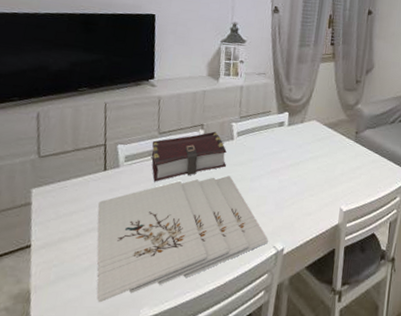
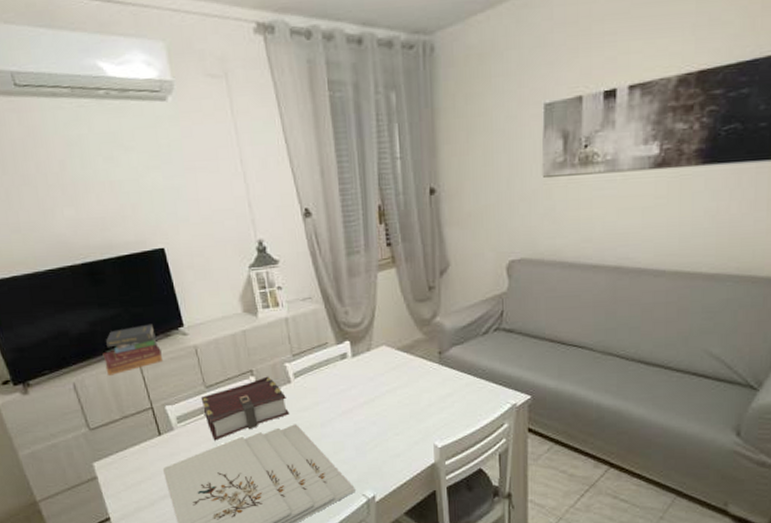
books: none [72,72,129,111] -> present [102,323,164,376]

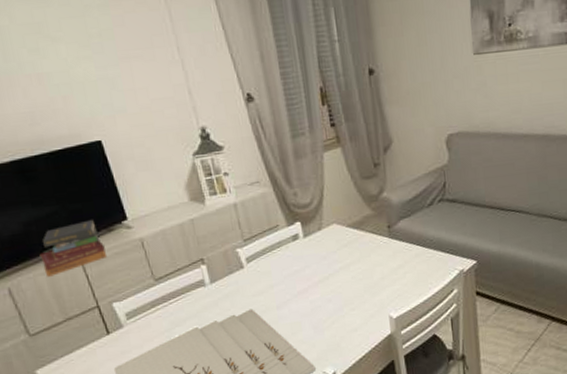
book: present [200,376,289,441] -> none [150,263,244,334]

